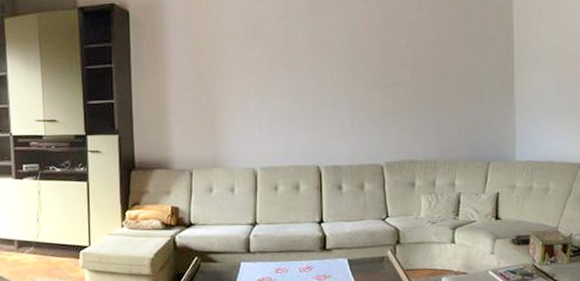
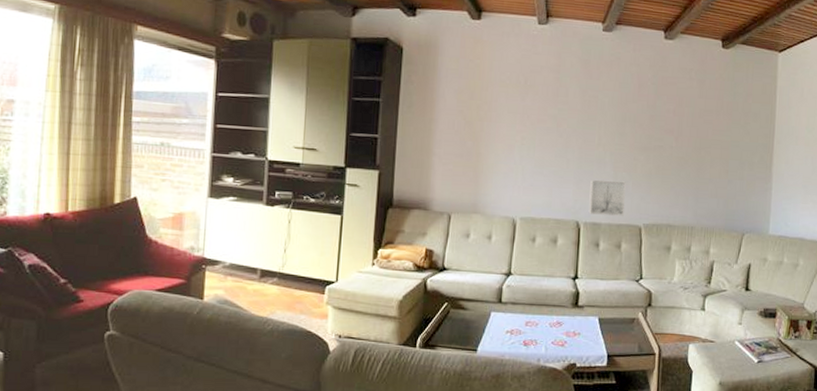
wall art: none [327,121,364,158] -> present [588,179,626,216]

